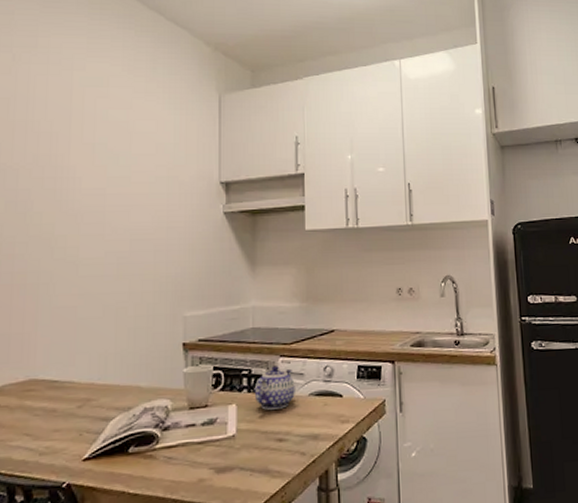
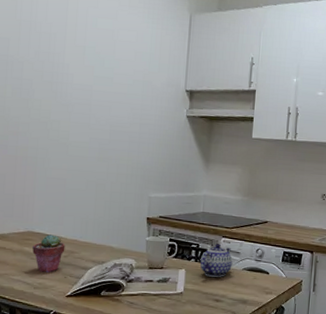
potted succulent: none [36,380,79,432] -> present [32,234,65,273]

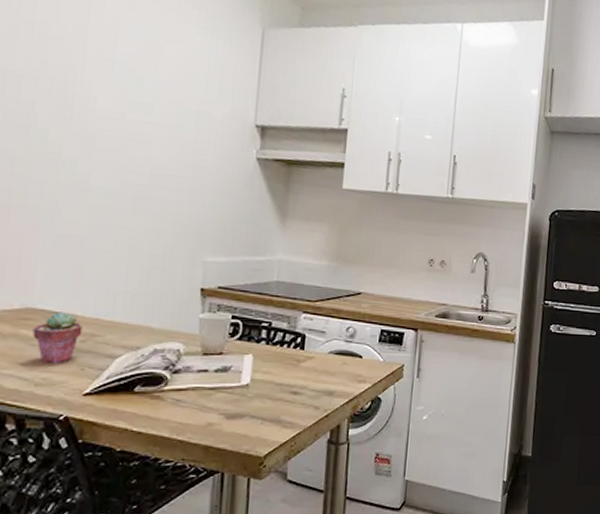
teapot: present [200,244,233,278] -> none [272,321,316,365]

